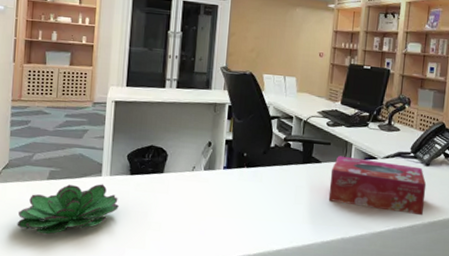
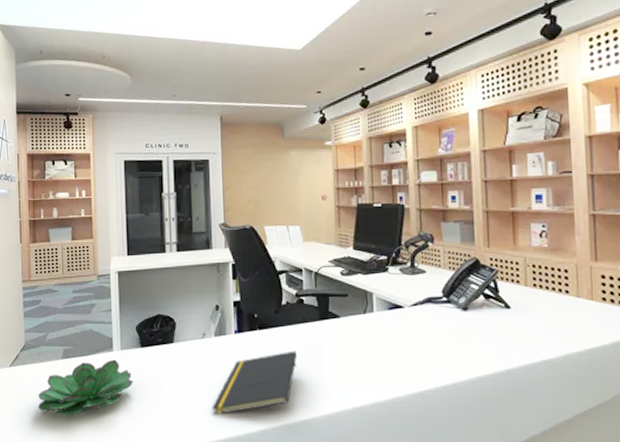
notepad: none [193,188,279,241] -> present [212,351,298,414]
tissue box: present [328,155,427,216] -> none [352,307,469,370]

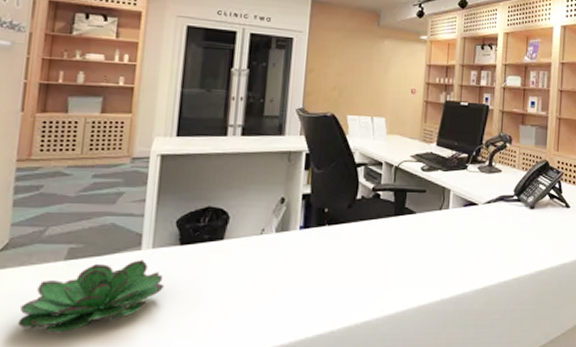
notepad: present [212,351,298,414] -> none [262,248,368,320]

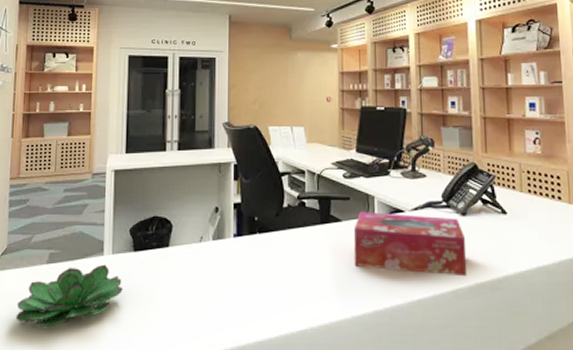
tissue box: none [424,204,532,265] -> present [353,211,468,277]

